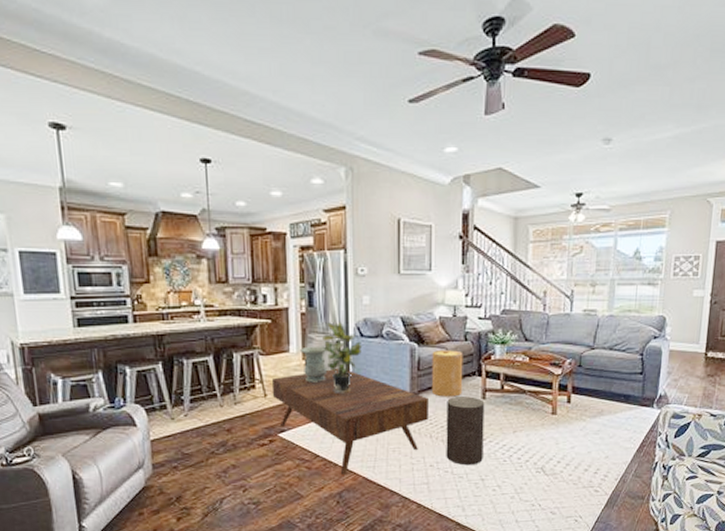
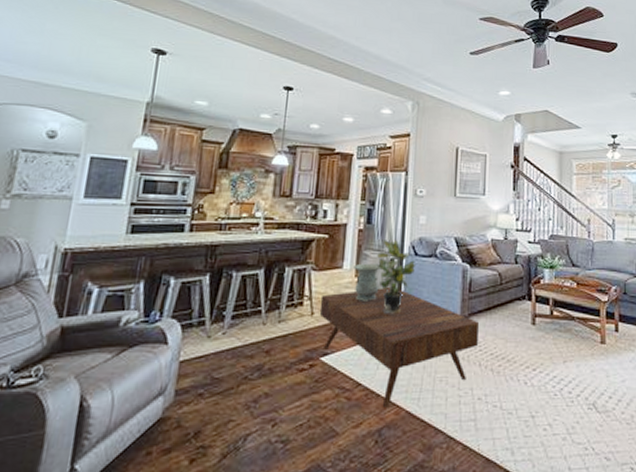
basket: present [431,350,463,397] -> none [482,272,514,321]
stool: present [446,396,485,466] -> none [495,321,535,400]

